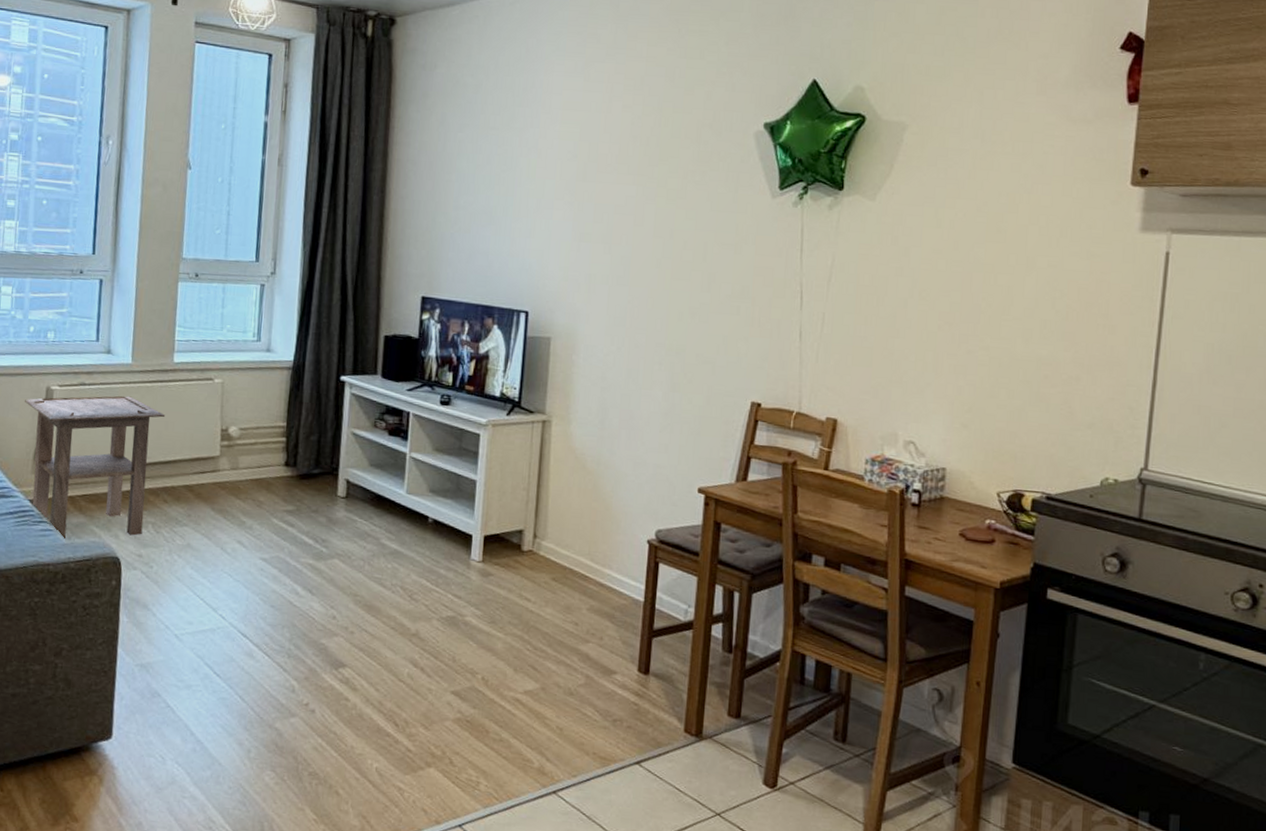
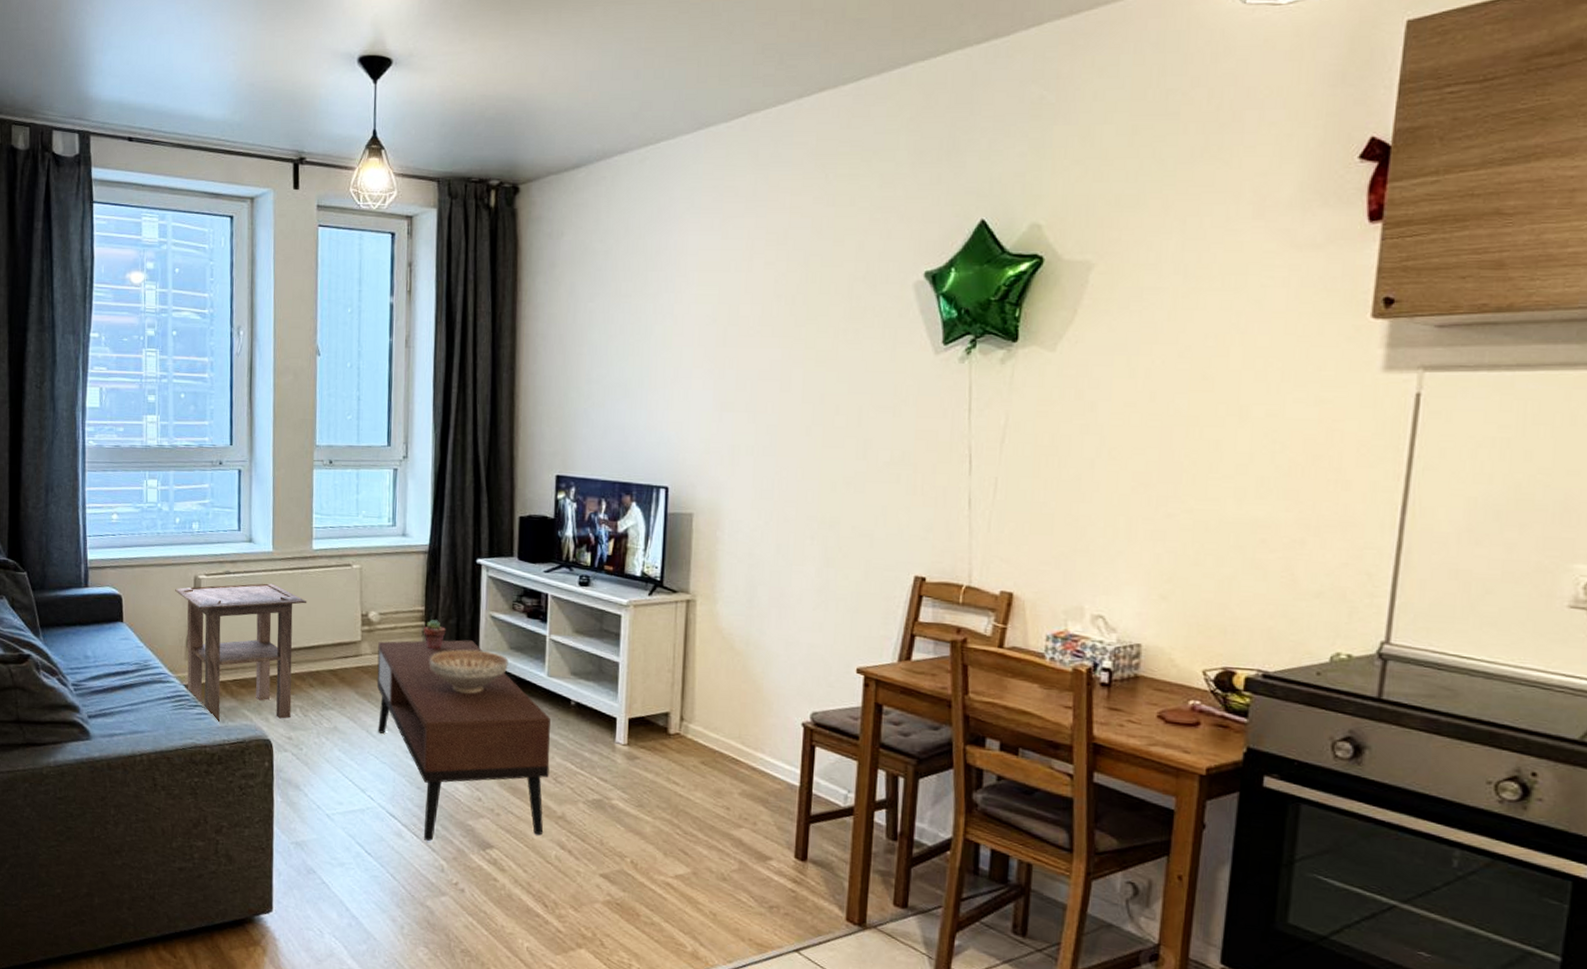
coffee table: none [233,456,408,661] -> present [376,640,551,841]
potted succulent: none [284,435,307,467] -> present [424,619,446,650]
decorative bowl: none [289,466,368,511] -> present [430,650,509,694]

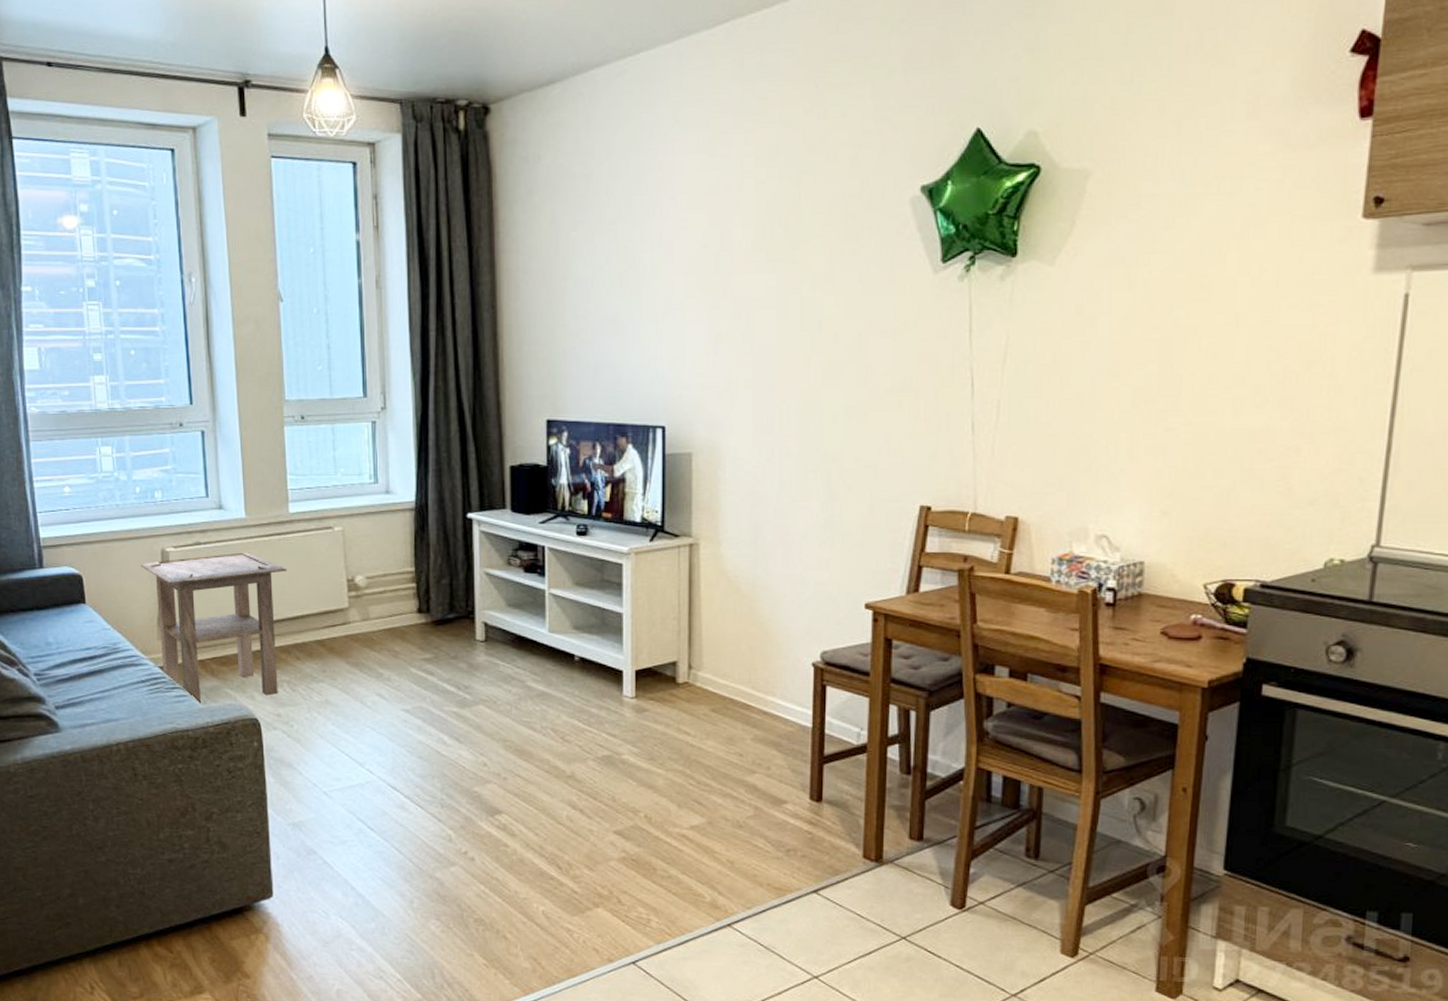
coffee table: present [376,640,551,841] -> none [367,600,556,811]
potted succulent: present [424,619,446,650] -> none [415,580,439,613]
decorative bowl: present [430,650,509,694] -> none [424,610,507,656]

